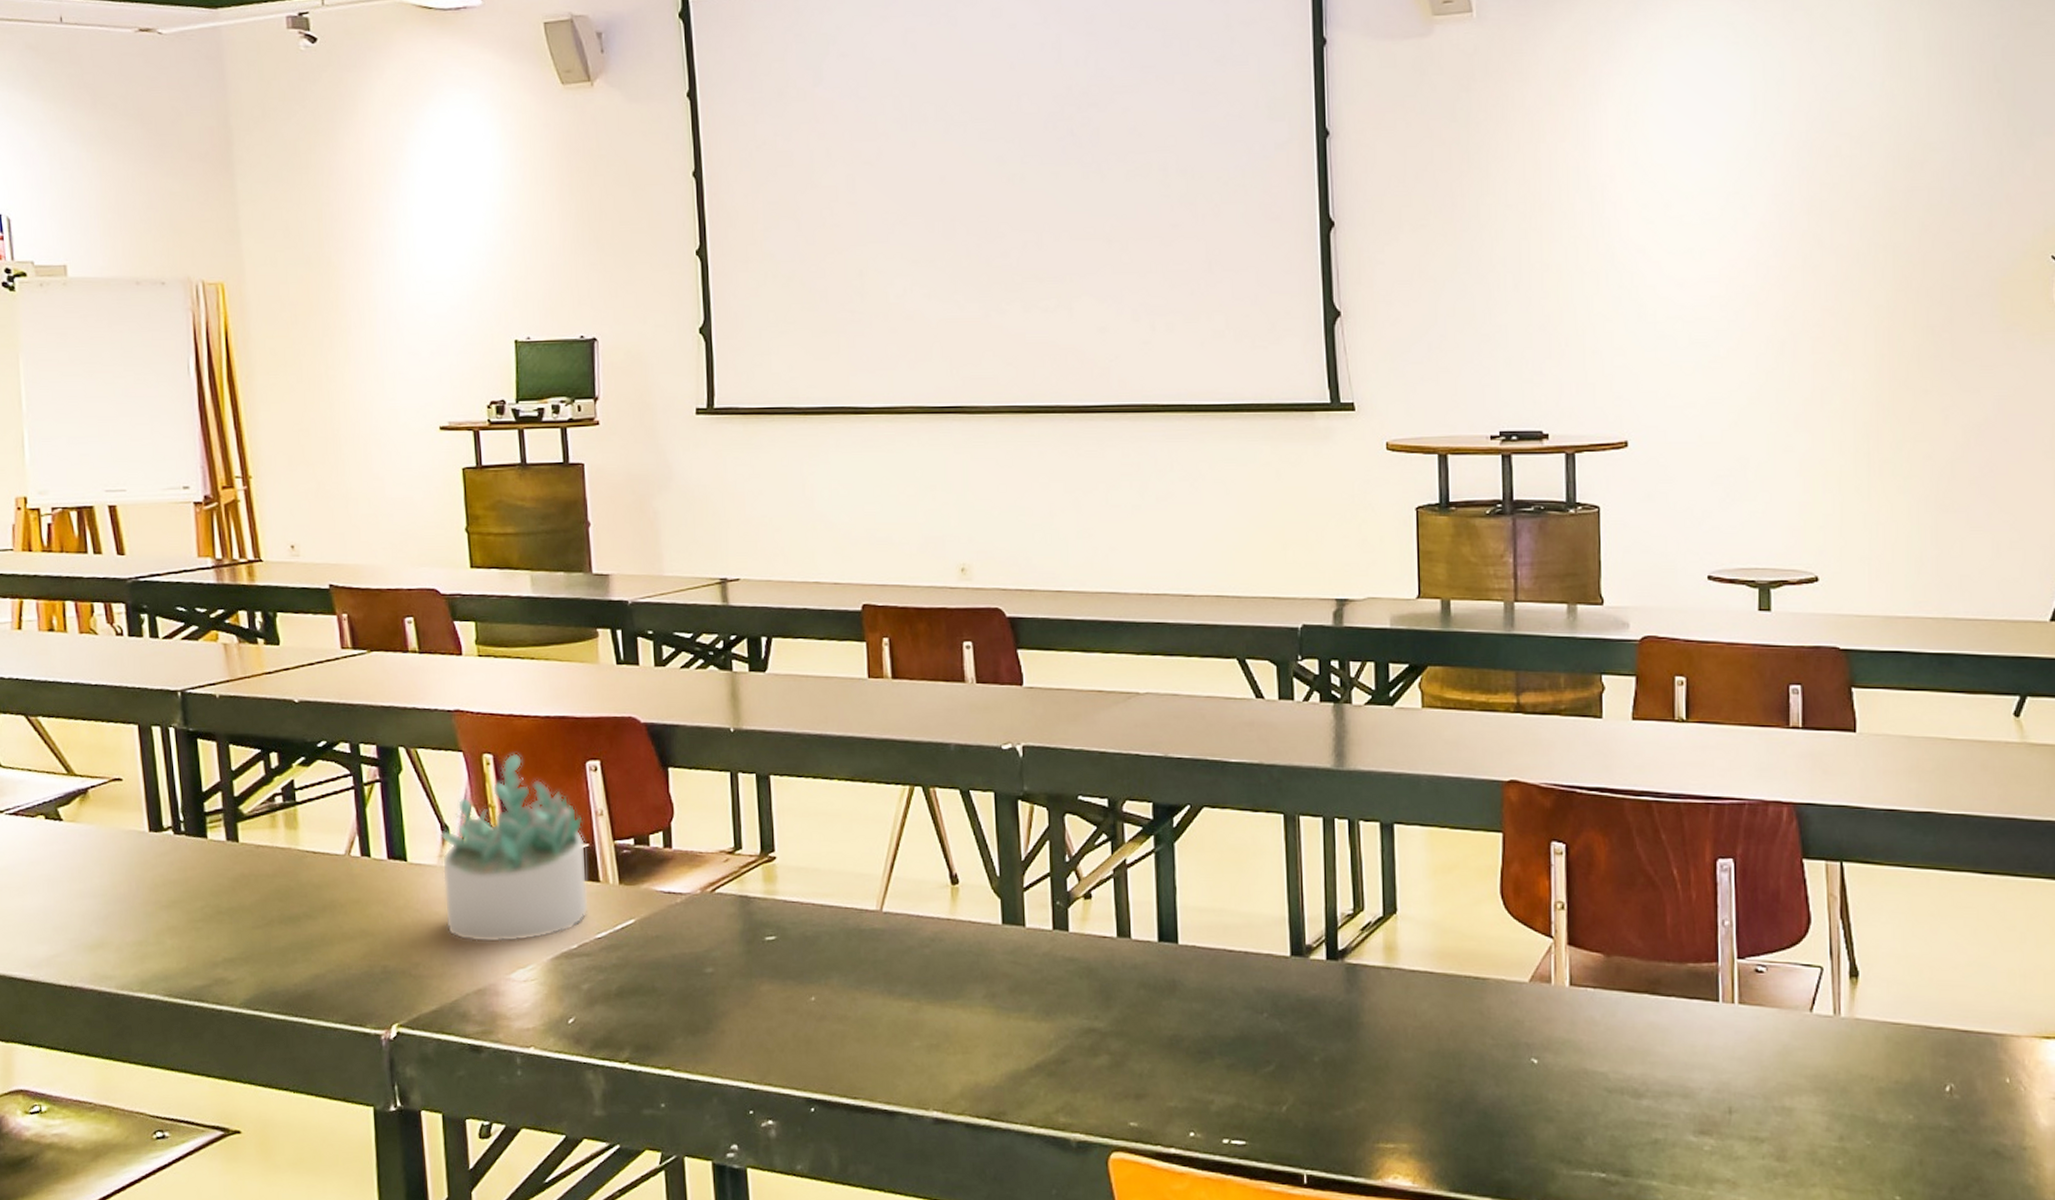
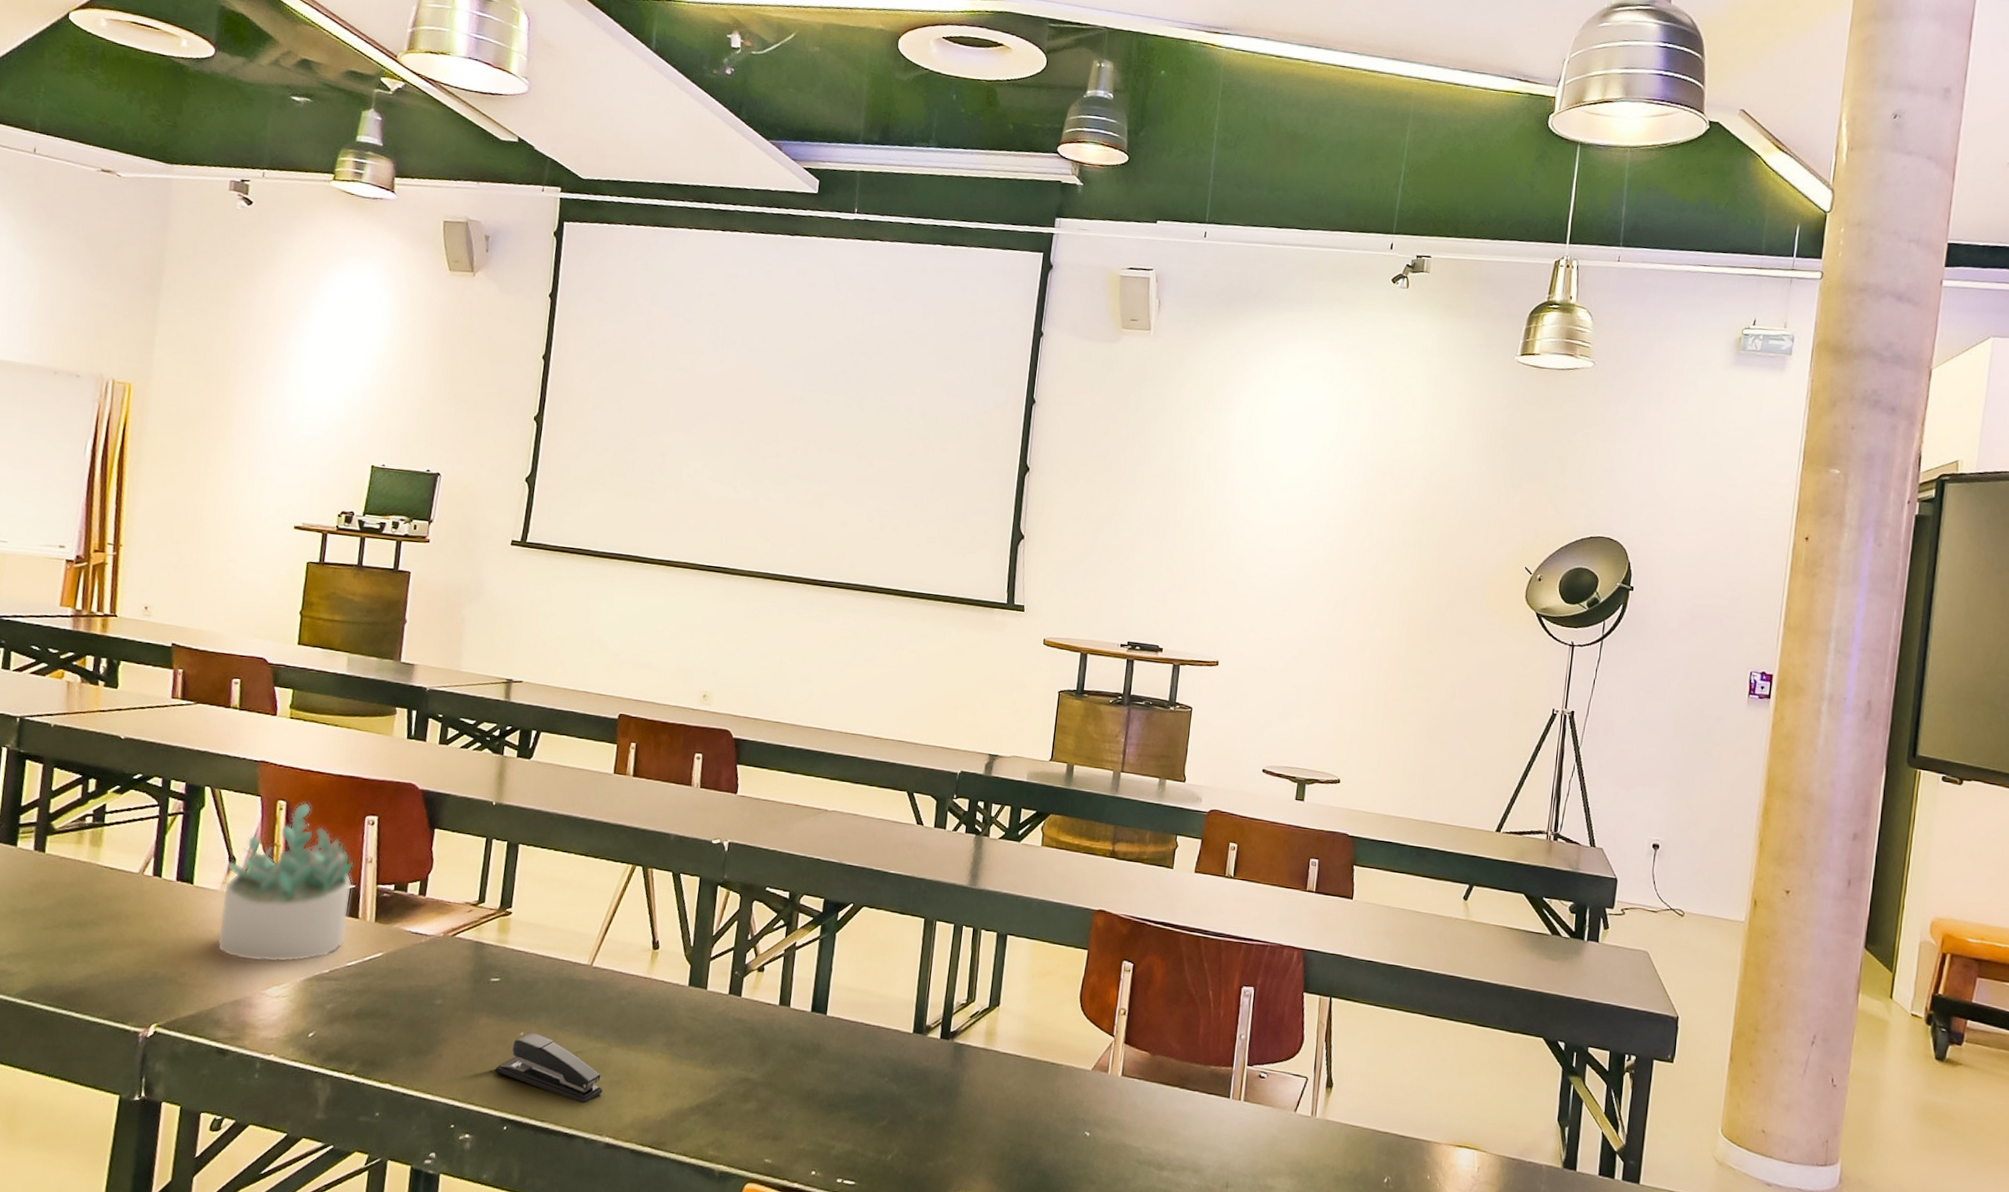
stapler: none [790,996,920,1074] -> present [495,1032,603,1104]

